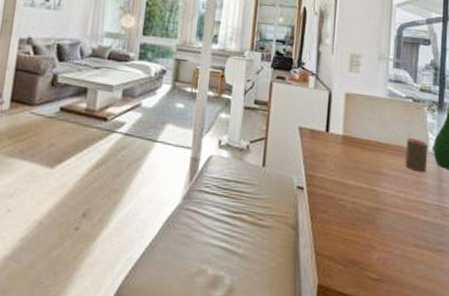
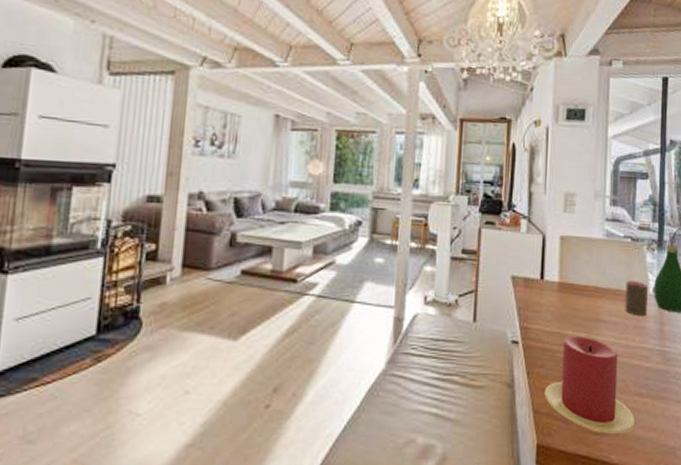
candle: none [326,186,413,281] -> present [544,336,636,434]

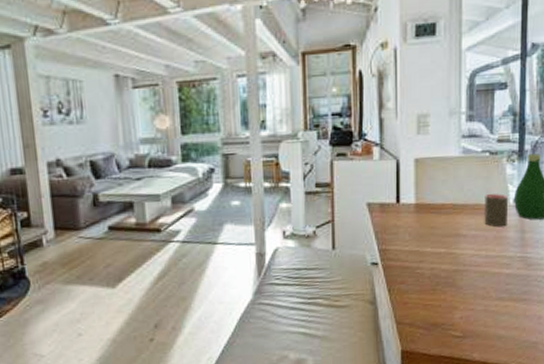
candle: present [544,336,636,434] -> none [406,252,497,336]

